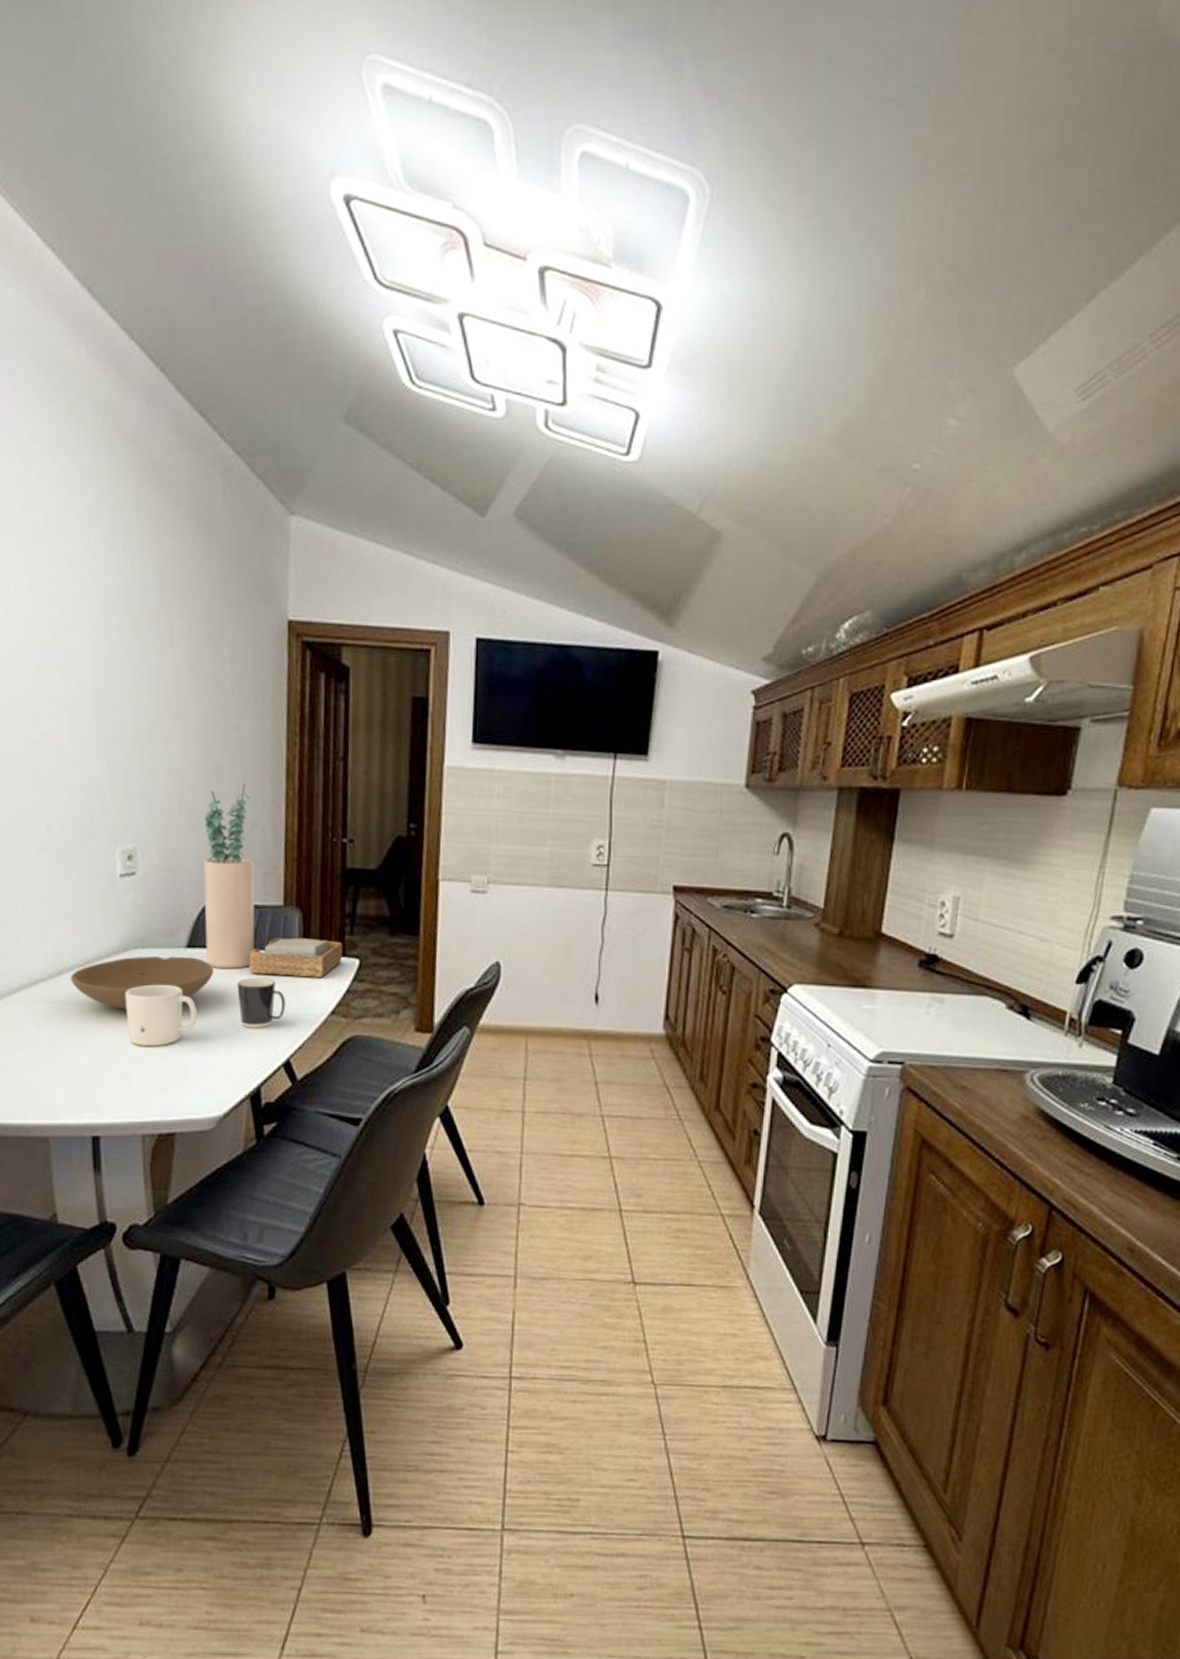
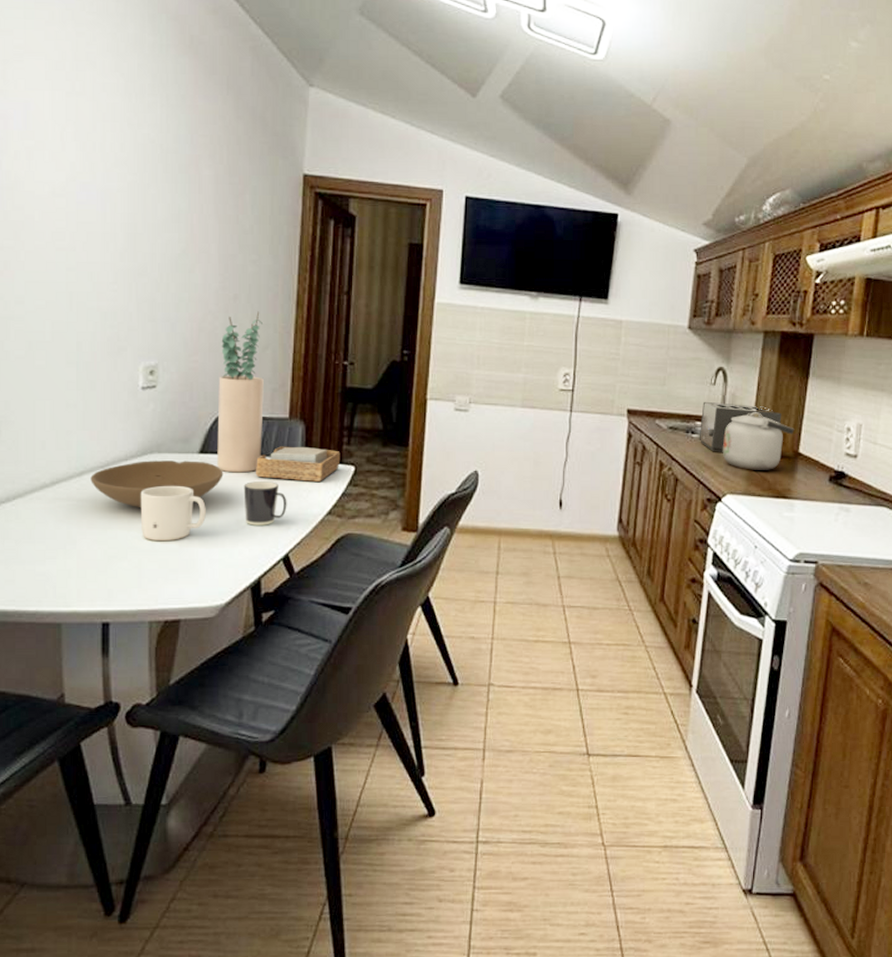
toaster: none [759,874,860,935] -> present [699,401,782,452]
kettle: none [788,886,876,955] -> present [722,412,795,470]

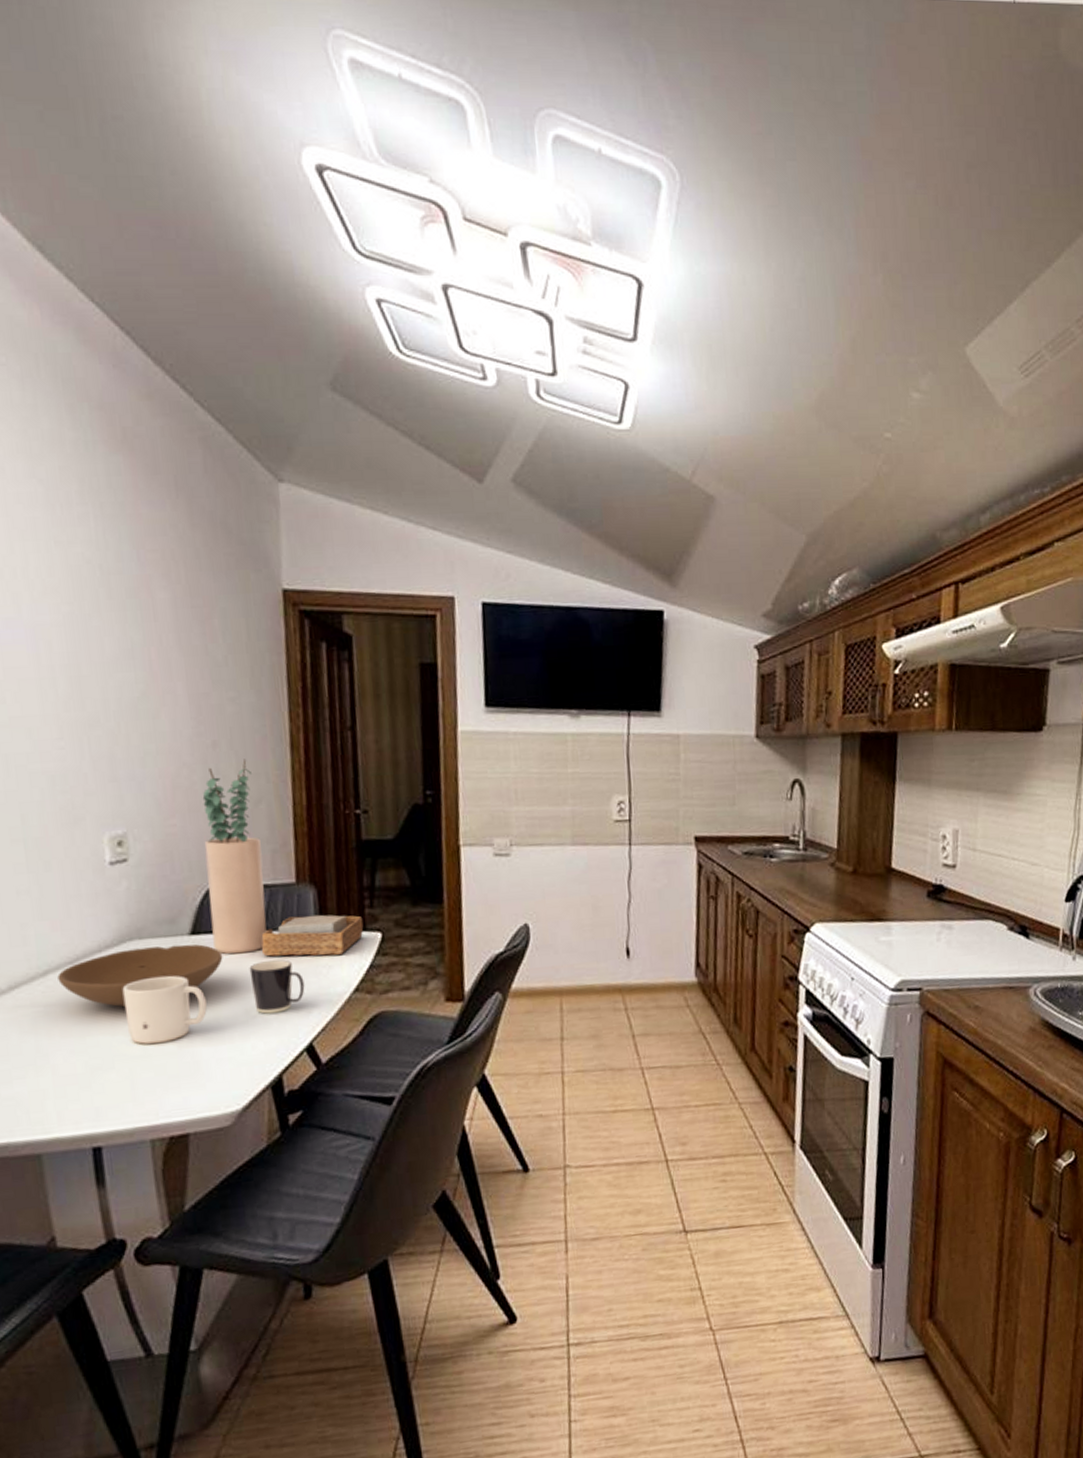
toaster: present [699,401,782,452] -> none [778,819,869,877]
kettle: present [722,412,795,470] -> none [806,826,885,893]

